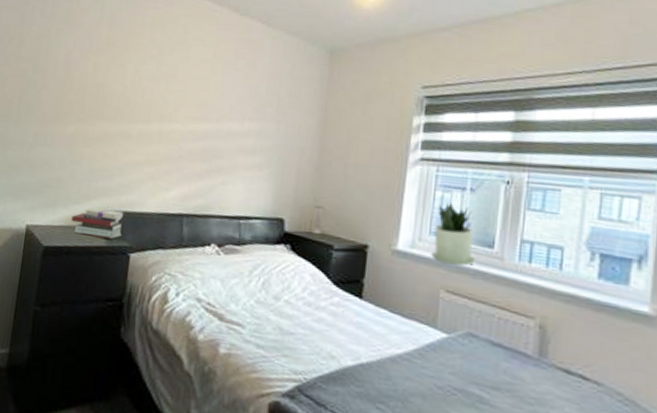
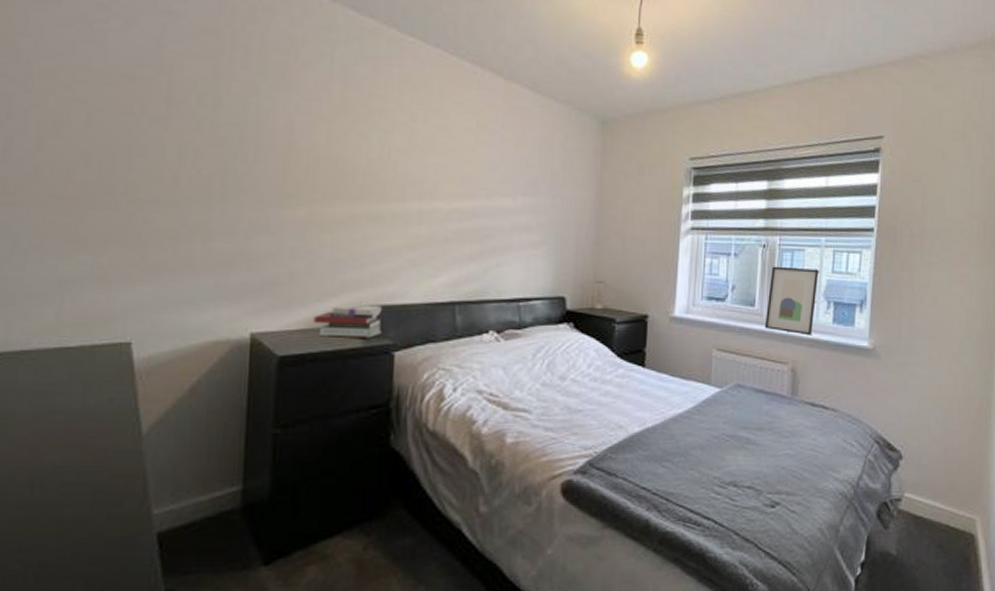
planter: present [431,202,476,266] -> none [703,268,741,325]
picture frame: none [505,205,582,290] -> present [764,266,821,336]

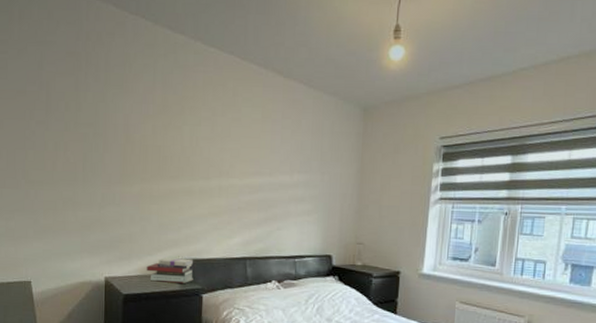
picture frame: present [764,266,821,336] -> none [504,231,560,293]

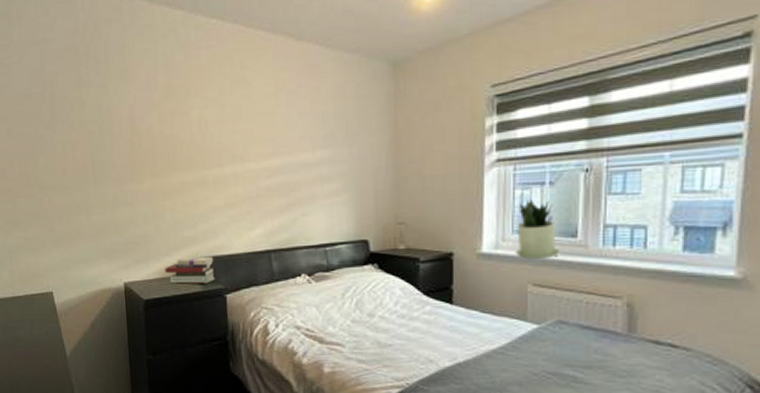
planter: none [448,233,482,282] -> present [515,199,560,259]

